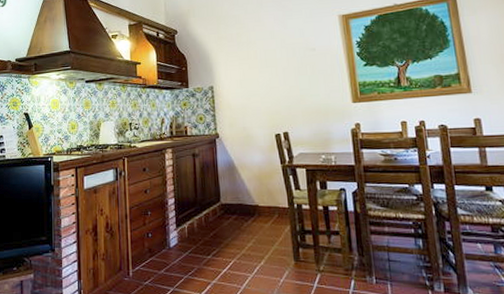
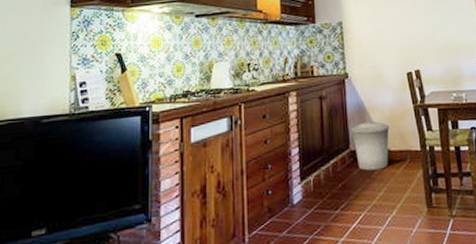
trash can: none [221,177,259,223] -> present [350,120,390,171]

